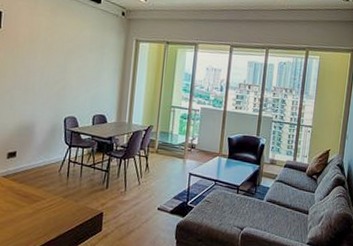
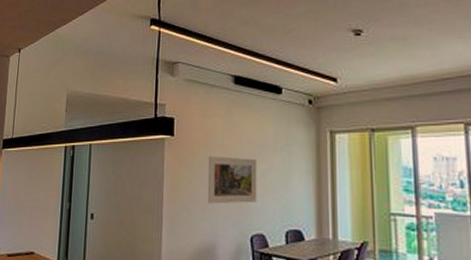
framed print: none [29,50,75,92] -> present [207,156,258,204]

